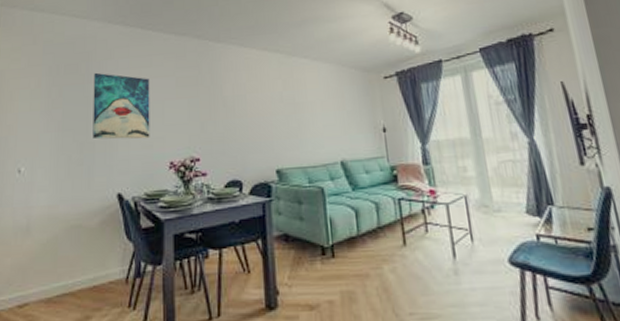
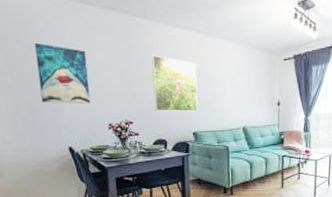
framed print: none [225,79,282,145] -> present [152,55,198,112]

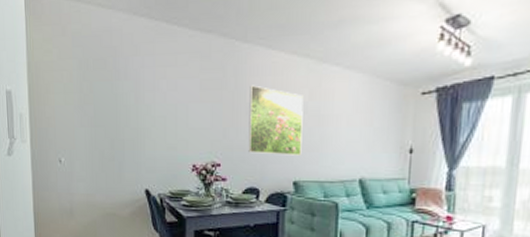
wall art: present [34,42,91,104] -> none [121,69,175,141]

